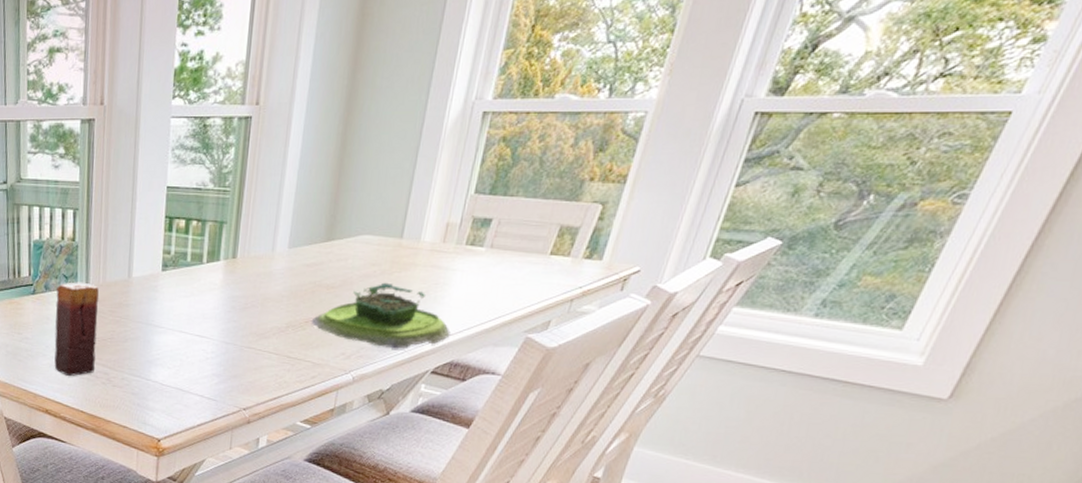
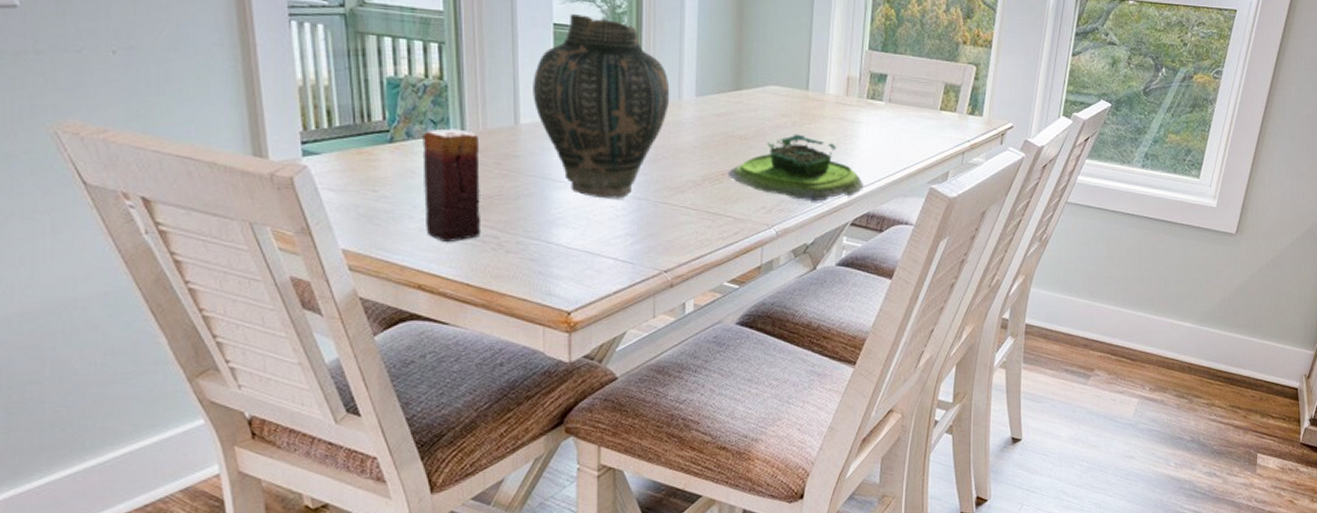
vase: none [144,177,265,343] -> present [533,14,670,199]

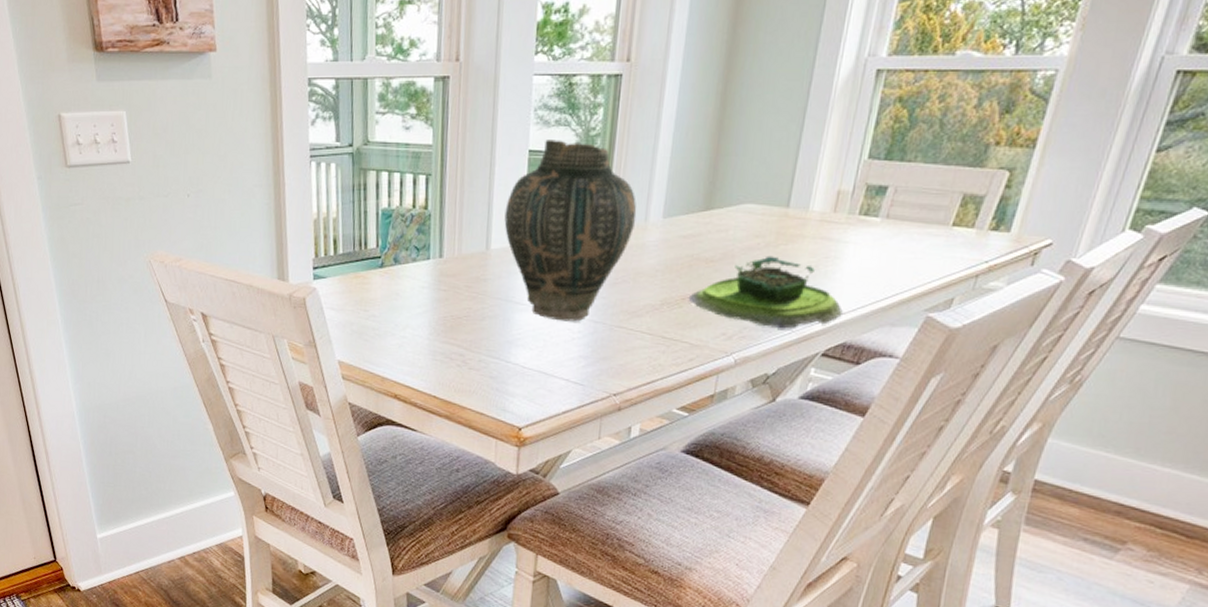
candle: present [422,128,482,243] -> none [404,254,454,359]

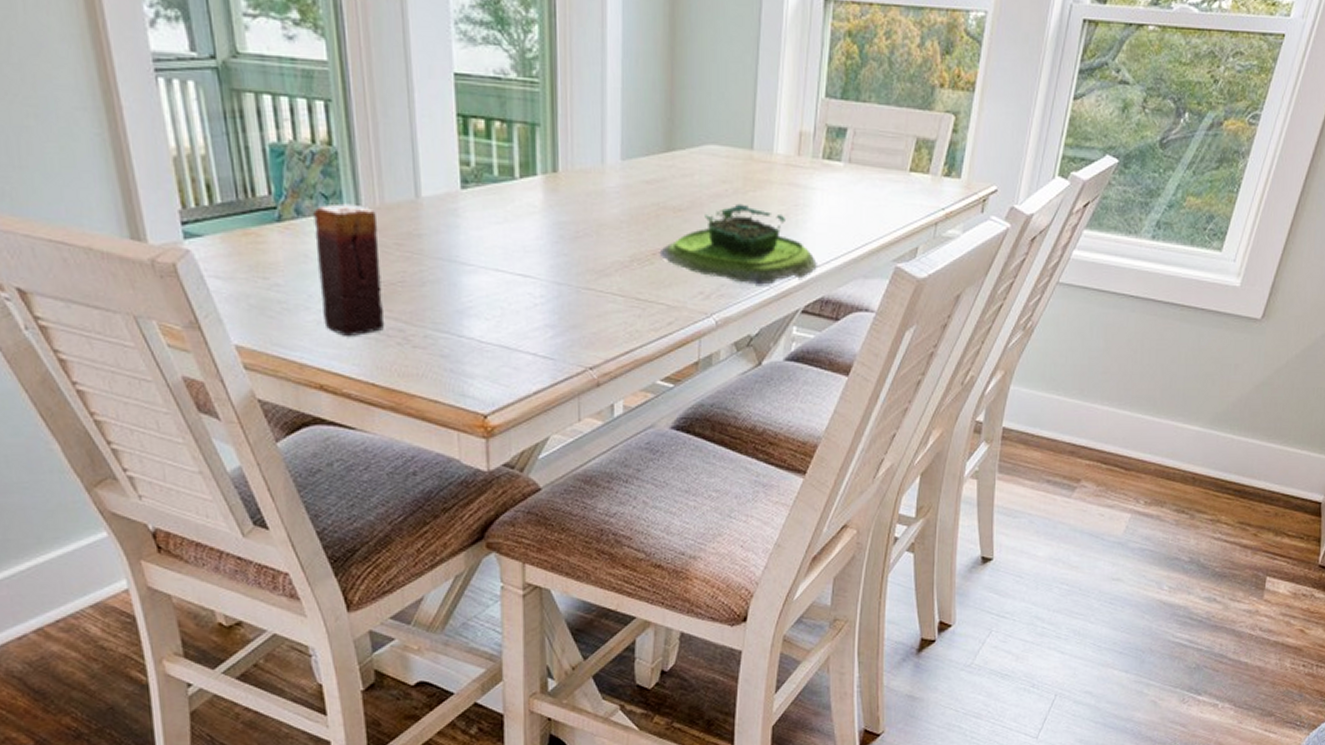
candle: none [404,254,454,359] -> present [313,203,385,337]
vase: present [504,140,637,322] -> none [433,61,592,285]

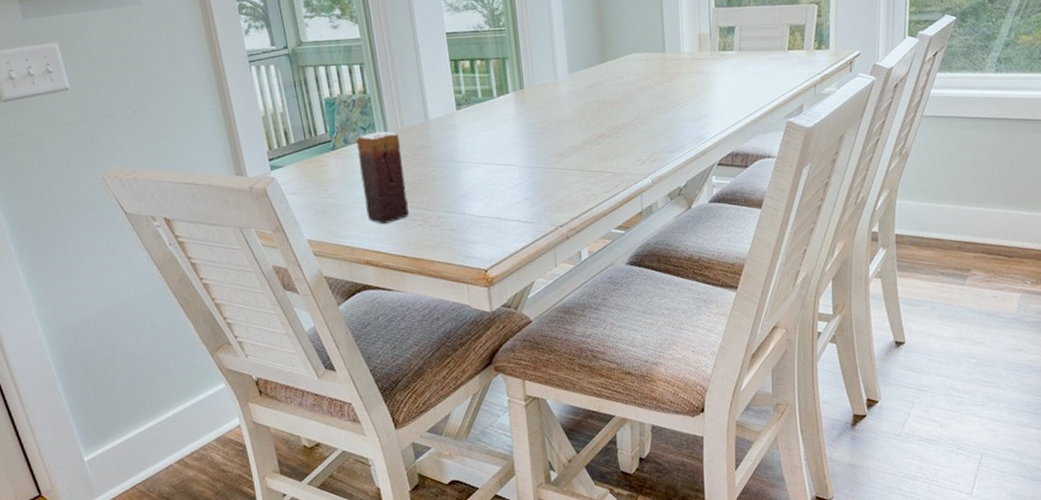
plant pot: present [659,203,817,285] -> none [603,92,725,149]

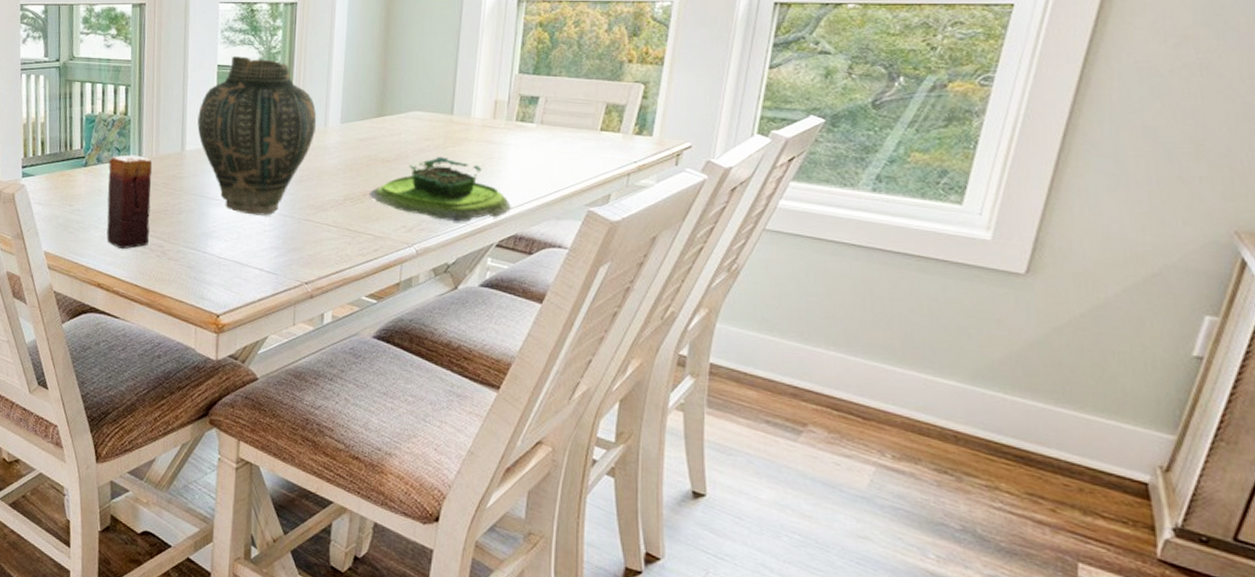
vase: none [435,21,548,172] -> present [197,56,317,216]
plant pot: none [603,92,725,149] -> present [369,156,511,222]

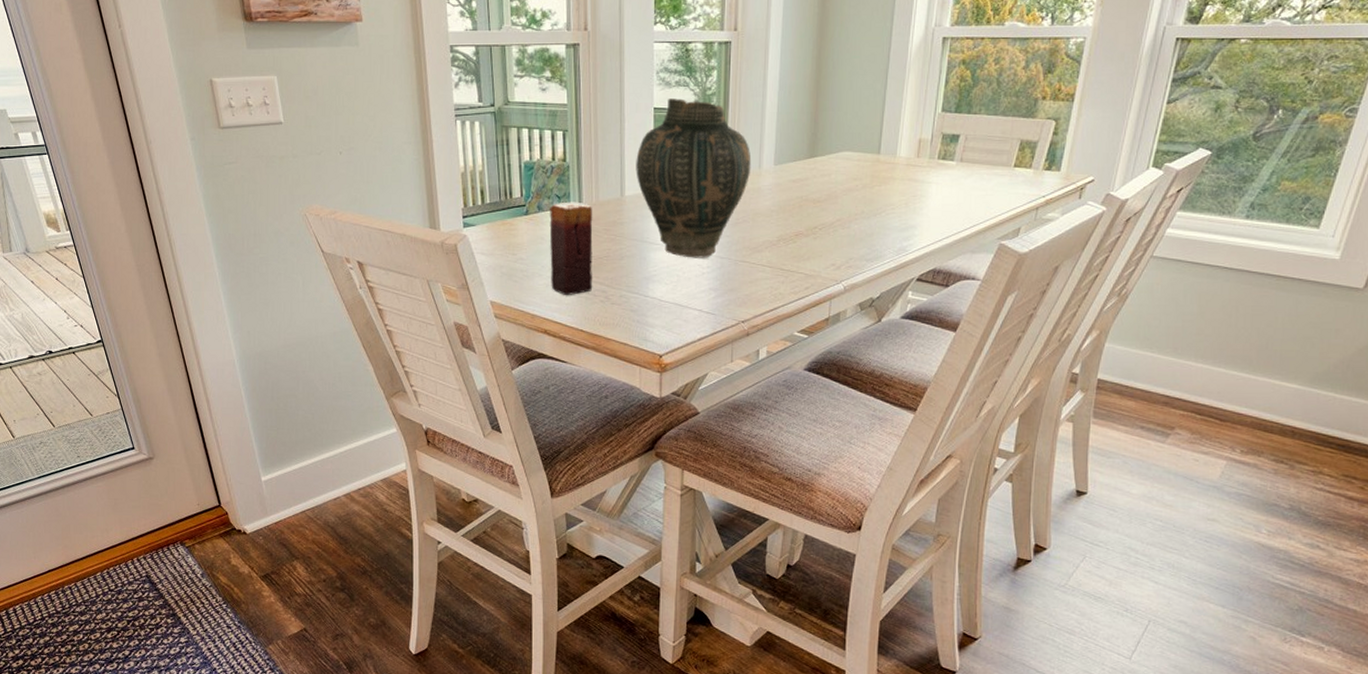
plant pot: present [369,156,511,222] -> none [801,196,931,259]

